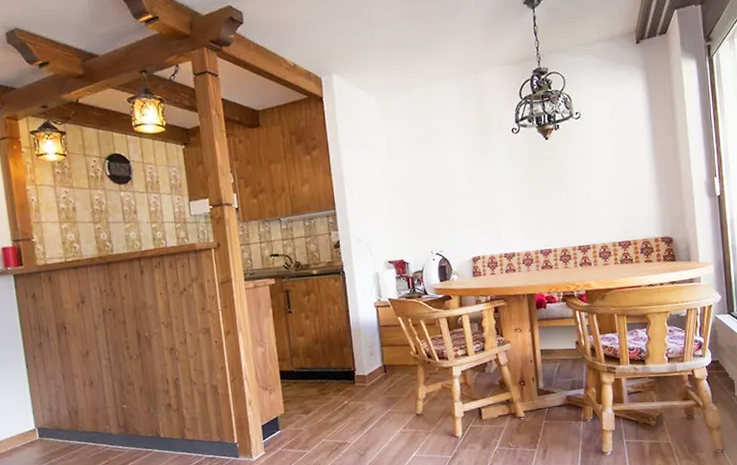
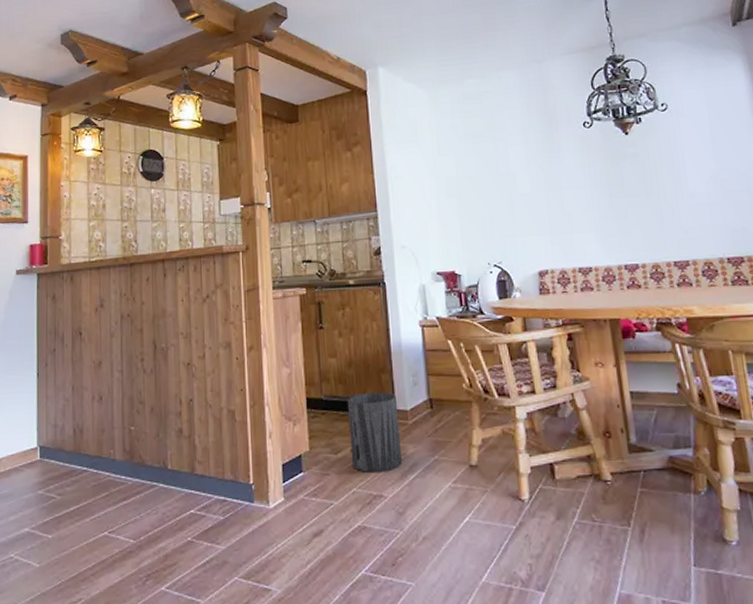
trash can: none [314,362,363,426] -> present [347,391,403,472]

